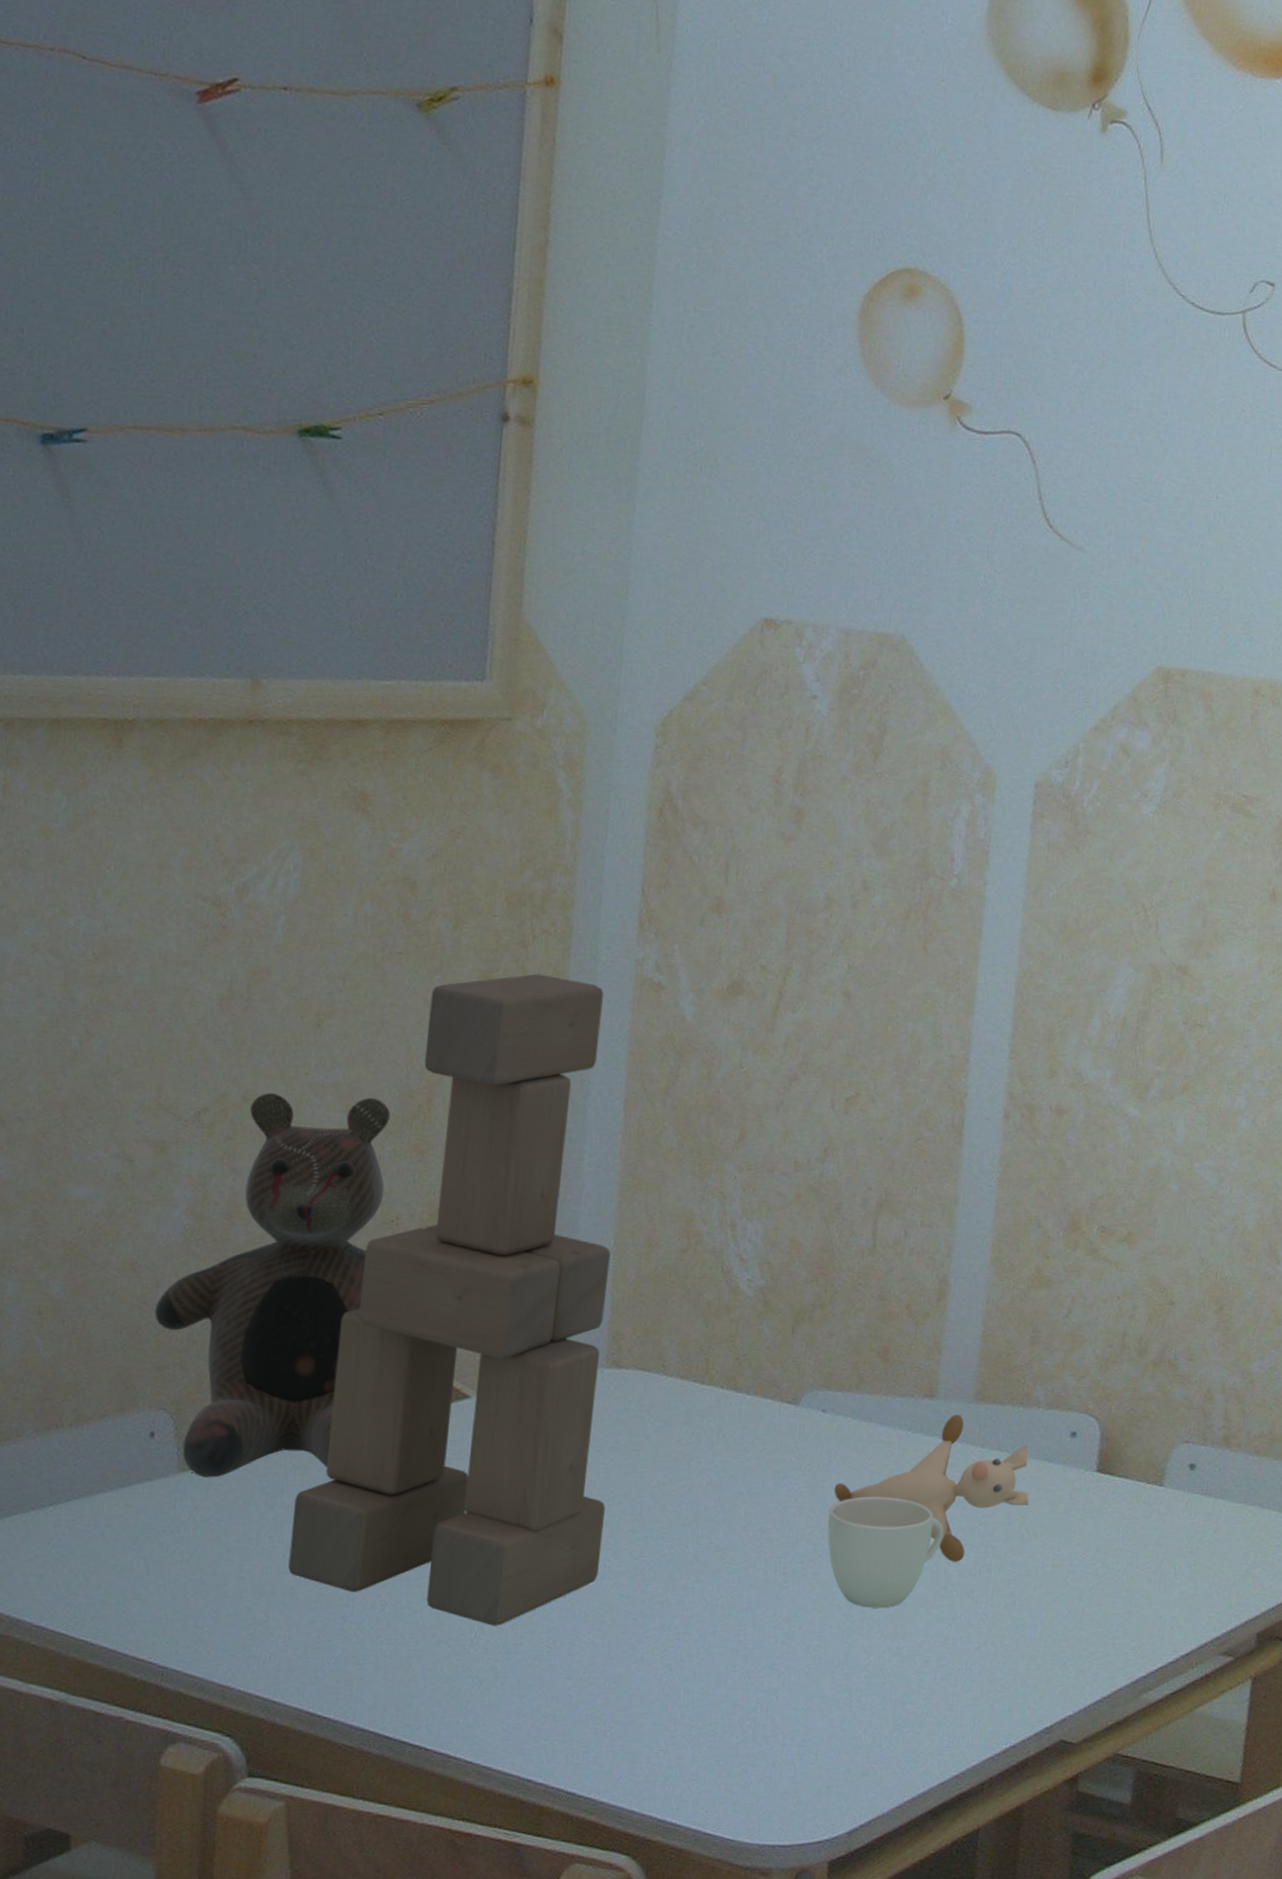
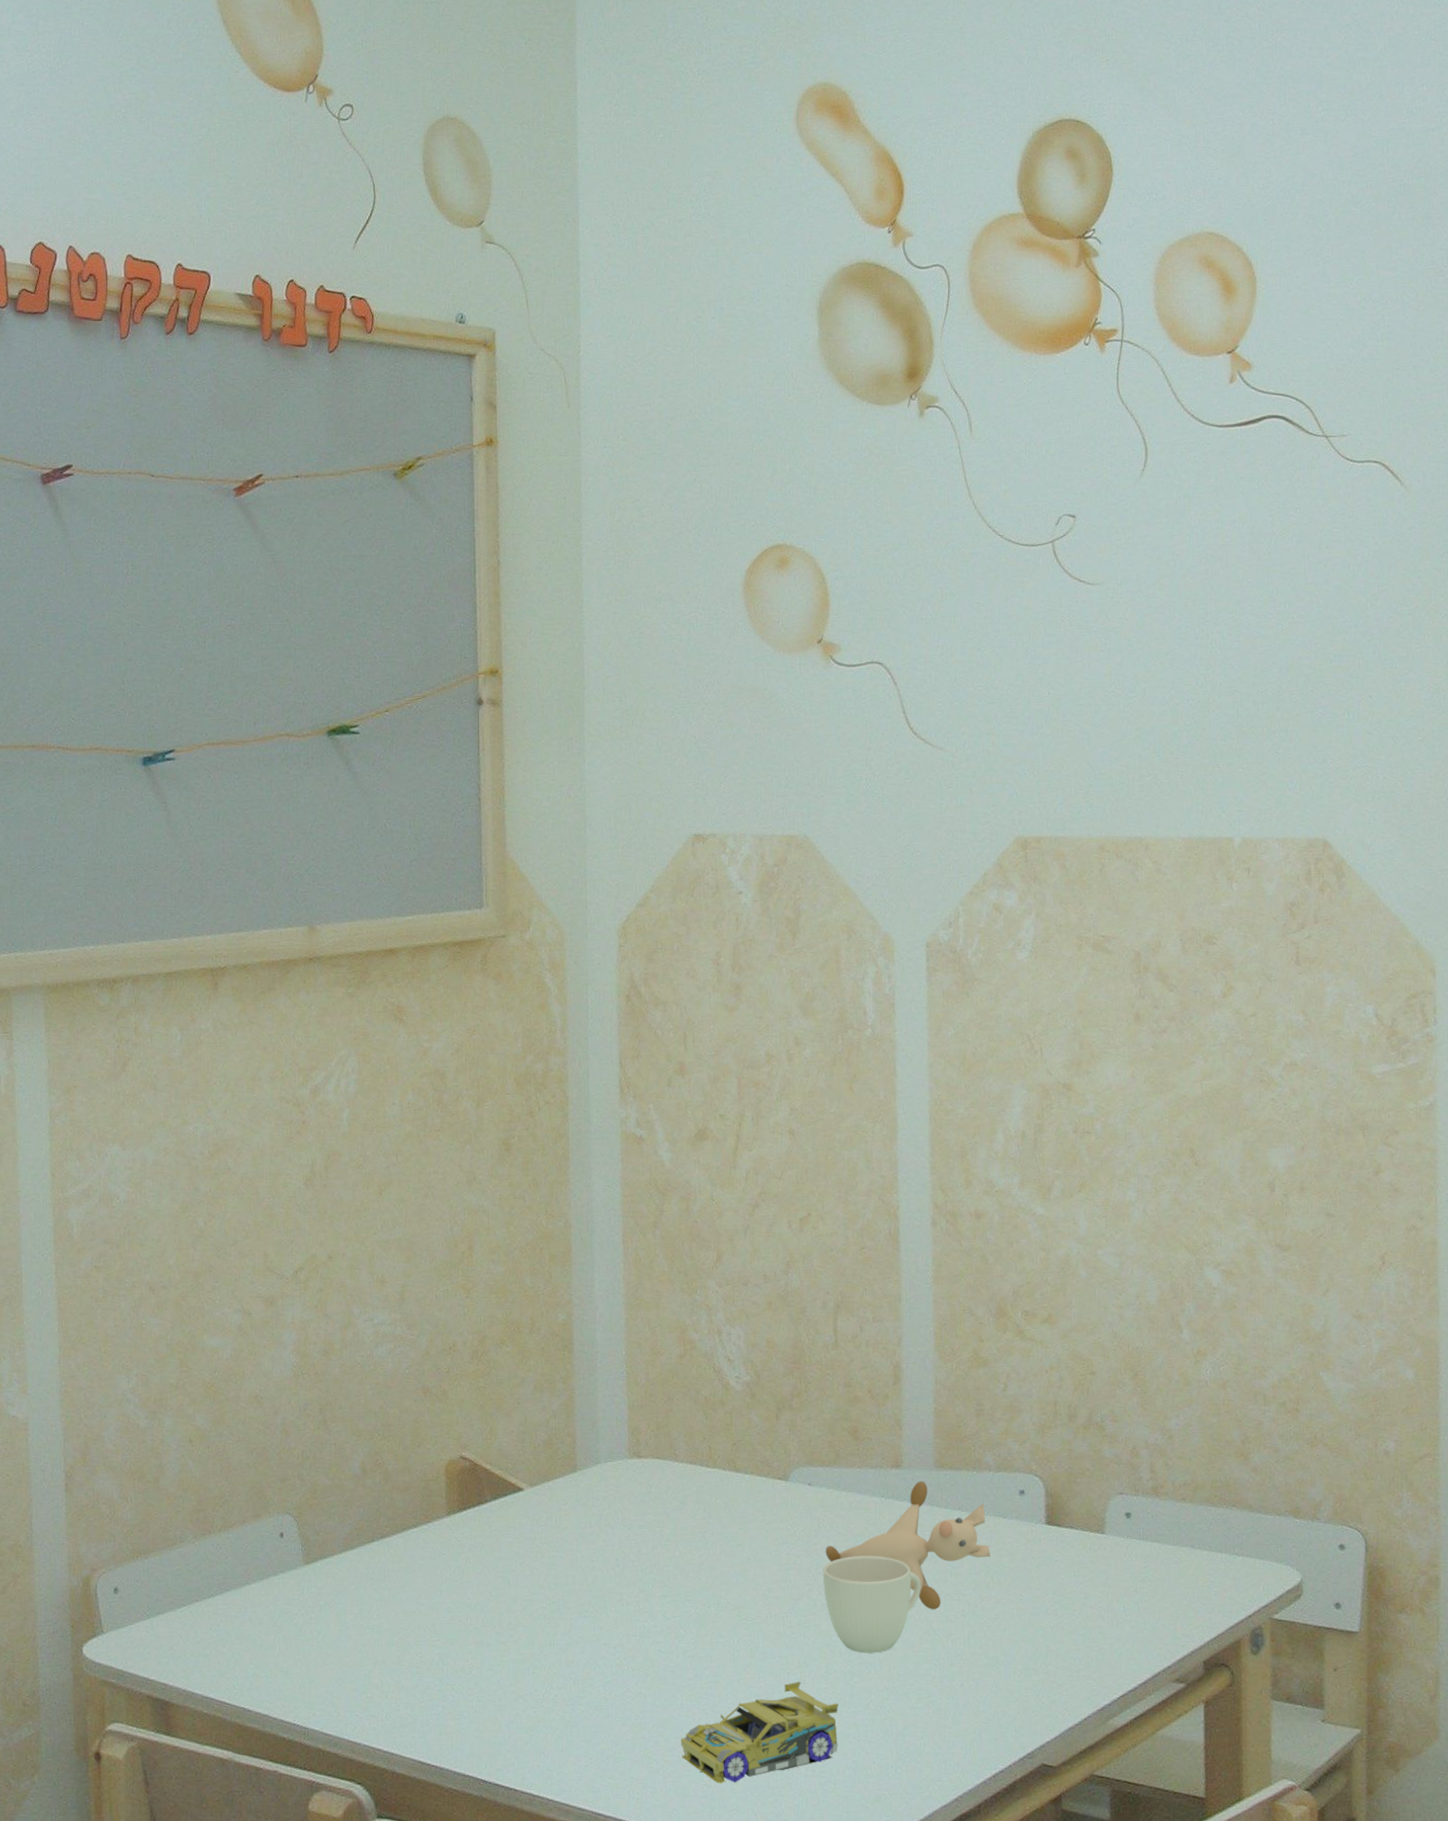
teddy bear: present [154,1092,391,1478] -> none [275,1249,442,1568]
toy blocks: present [288,973,611,1626] -> none [394,1137,640,1682]
toy car: none [636,1636,831,1750] -> present [681,1681,839,1783]

